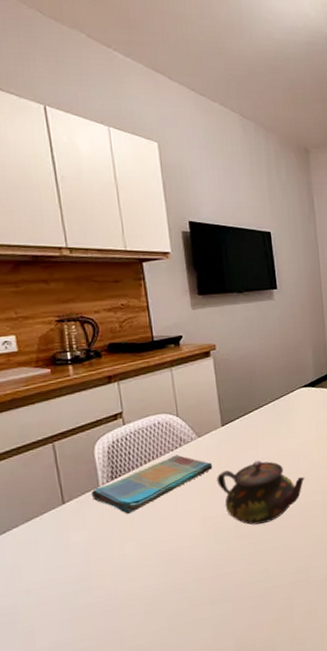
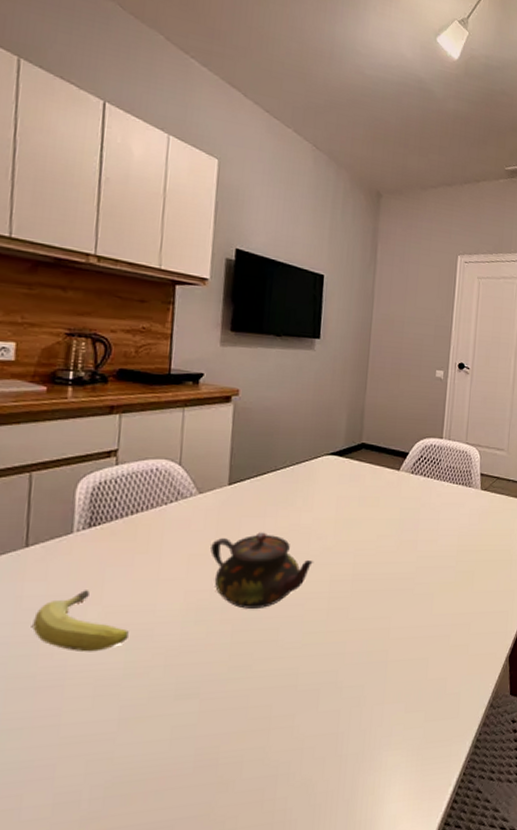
fruit: none [82,530,163,581] -> present [32,590,129,652]
dish towel: present [91,454,213,515] -> none [61,510,210,572]

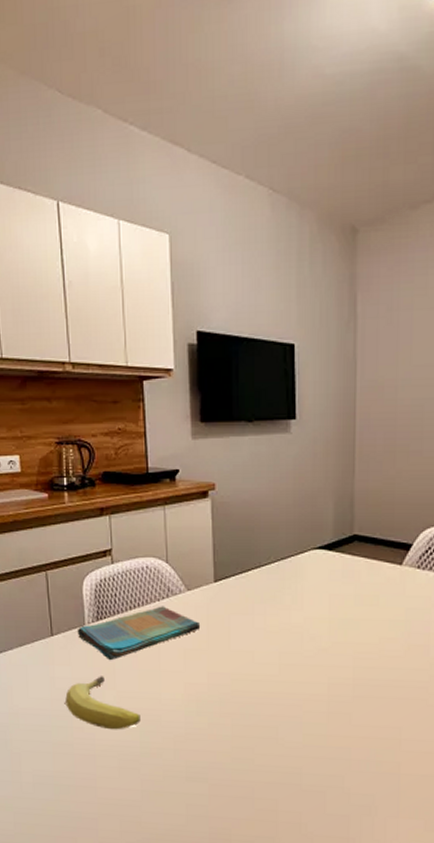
dish towel: none [61,510,210,572] -> present [77,606,201,661]
teapot: present [210,532,314,609] -> none [204,630,309,706]

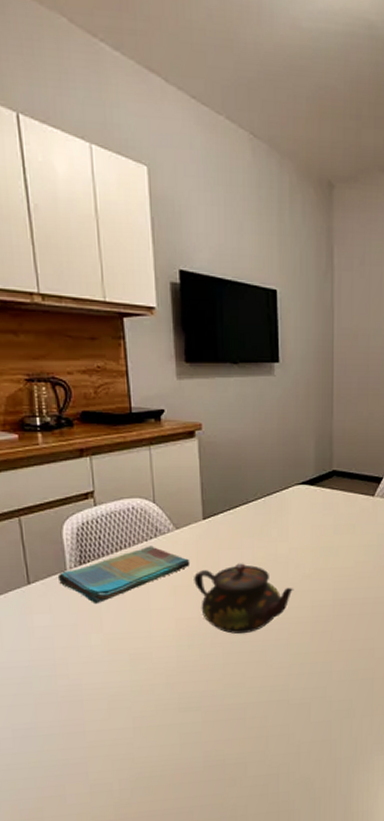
fruit: present [65,676,141,730] -> none [46,620,131,673]
teapot: none [204,630,309,706] -> present [194,563,294,634]

